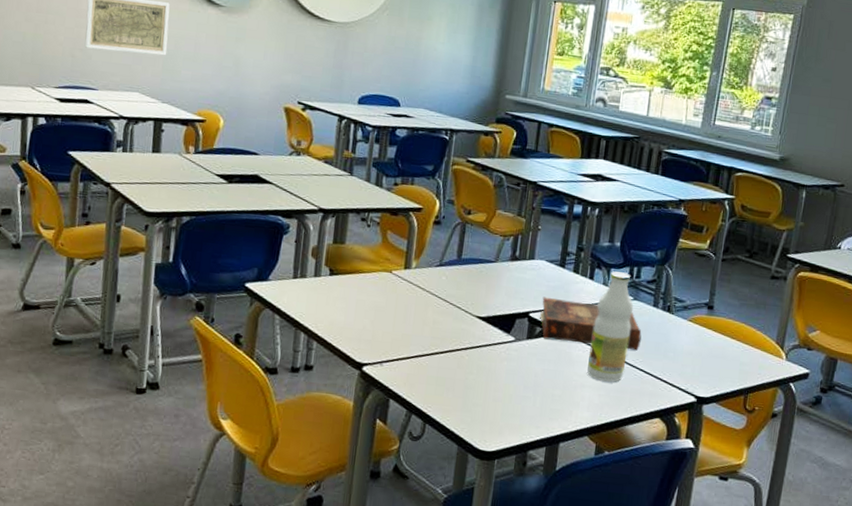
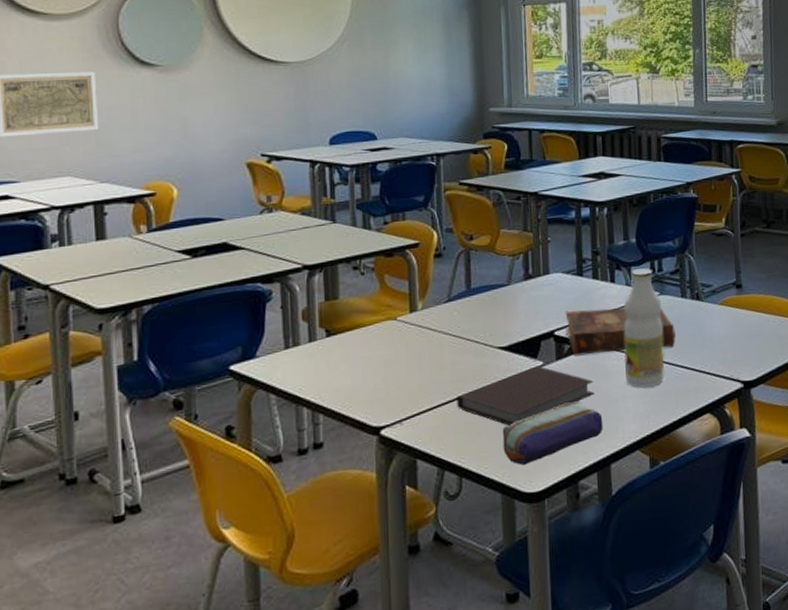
notebook: none [432,340,558,389] -> present [457,365,595,427]
pencil case: none [466,379,560,425] -> present [502,401,603,465]

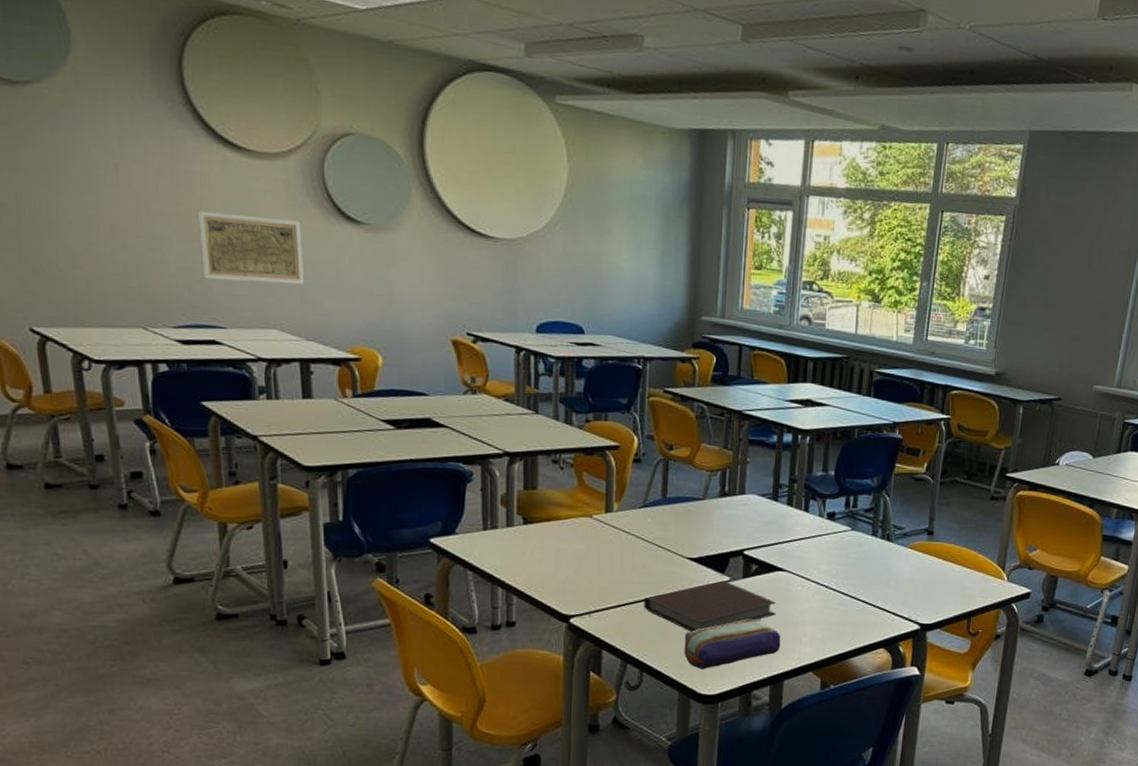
book: present [565,307,676,356] -> none [755,532,862,582]
bottle: present [624,267,664,388] -> none [808,501,852,616]

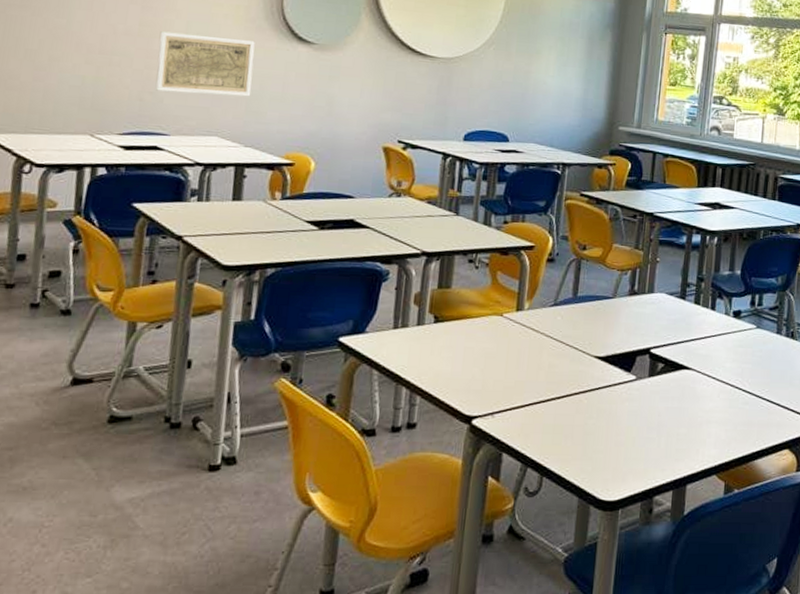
notebook: present [644,580,777,633] -> none [548,379,682,434]
pencil case: present [684,619,781,669] -> none [586,419,685,473]

